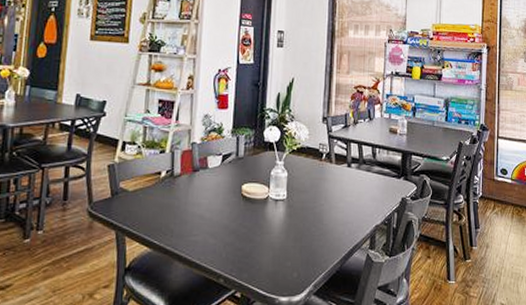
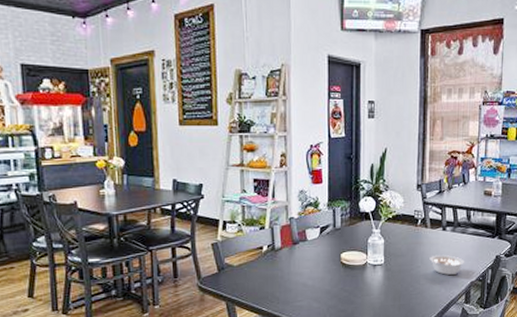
legume: none [333,193,369,216] -> present [429,254,464,275]

